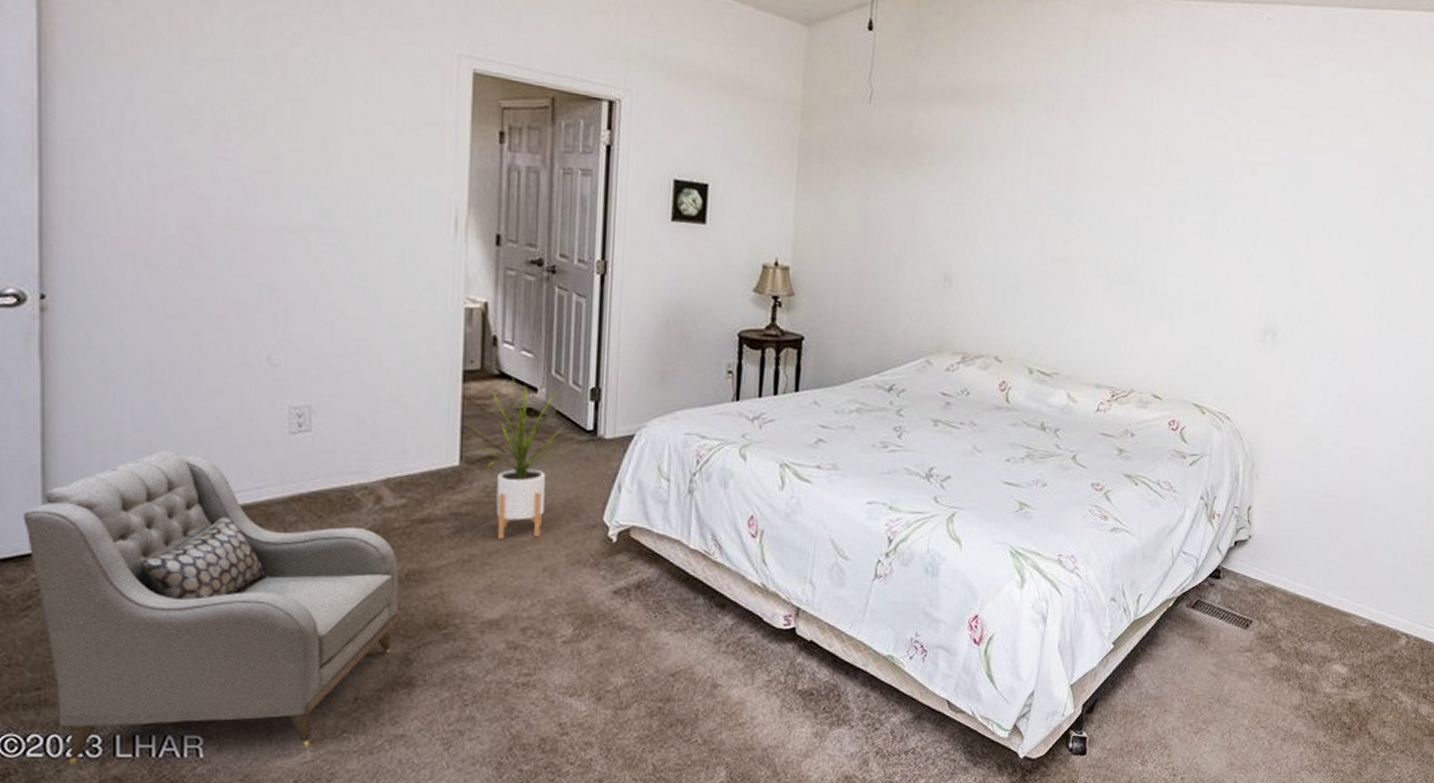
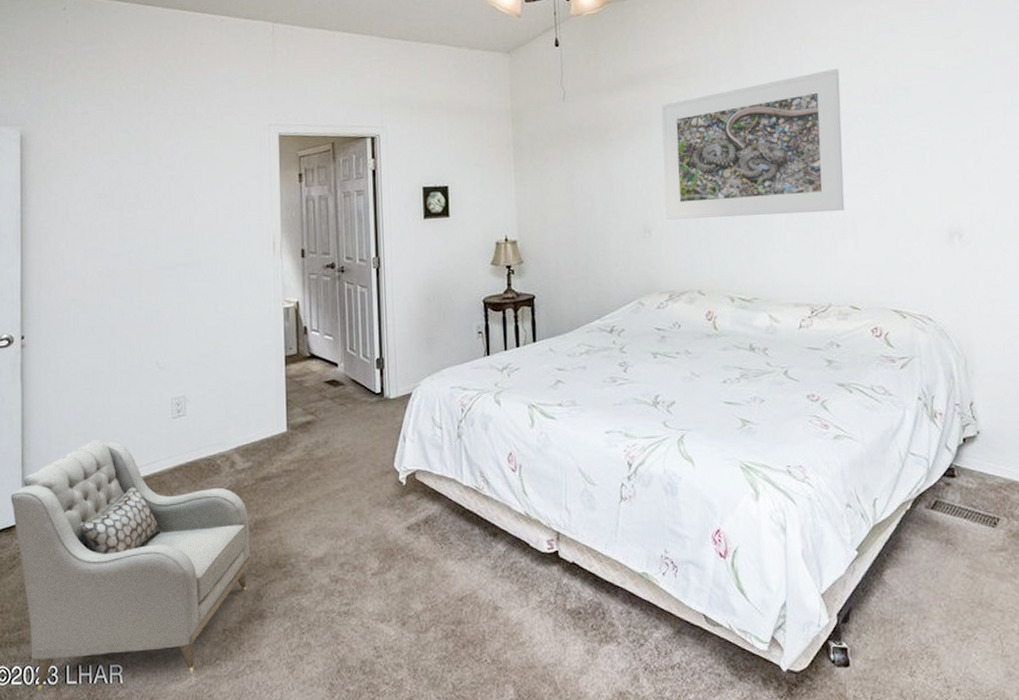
house plant: present [469,378,570,539] -> none [291,357,365,489]
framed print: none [972,126,1188,291] -> present [661,68,845,220]

